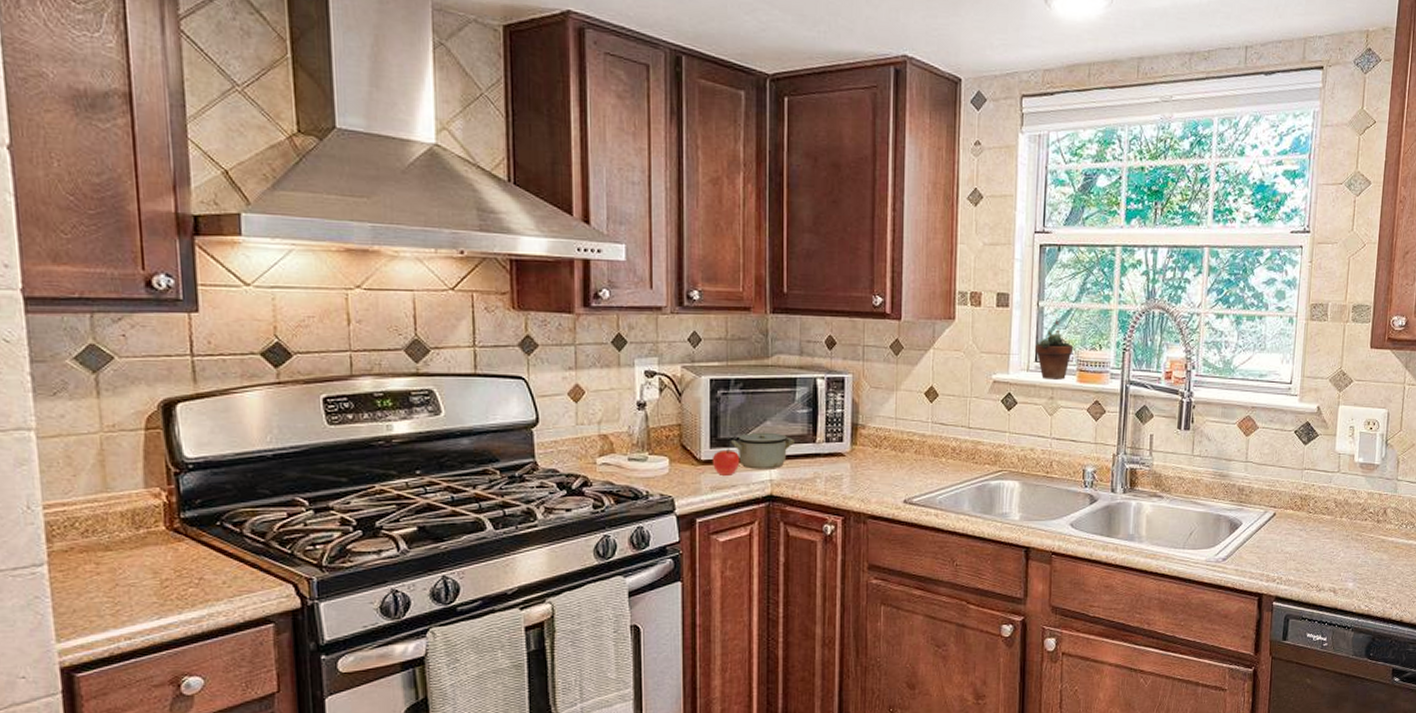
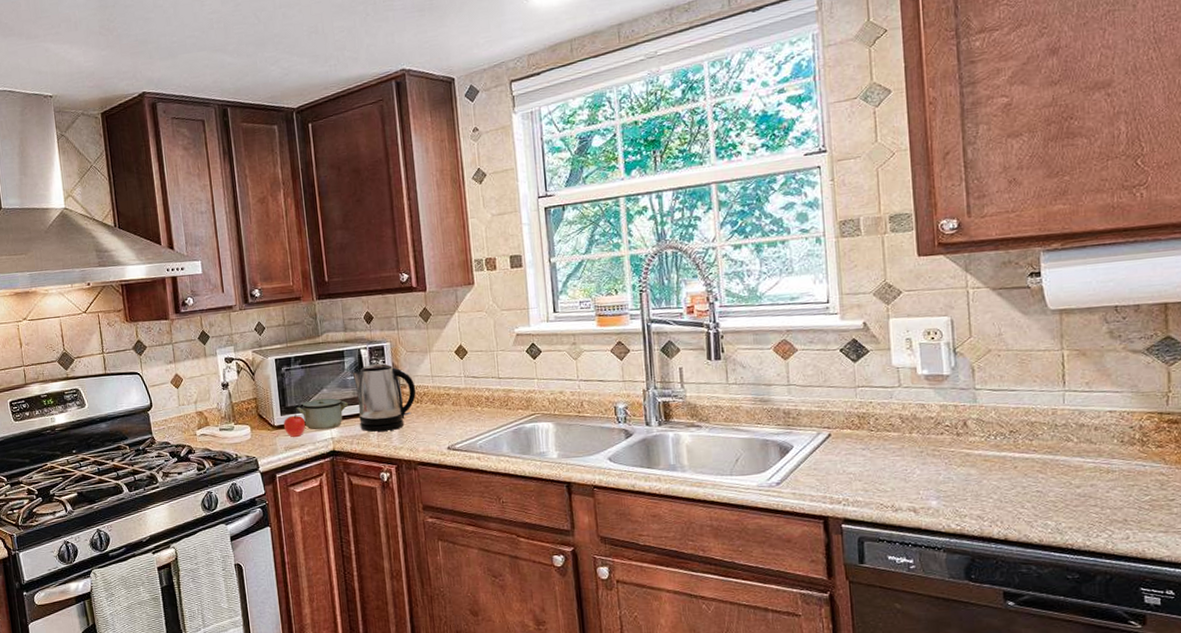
kettle: none [803,398,876,476] -> present [352,363,417,432]
succulent plant: present [1035,318,1074,381] -> none [552,271,590,328]

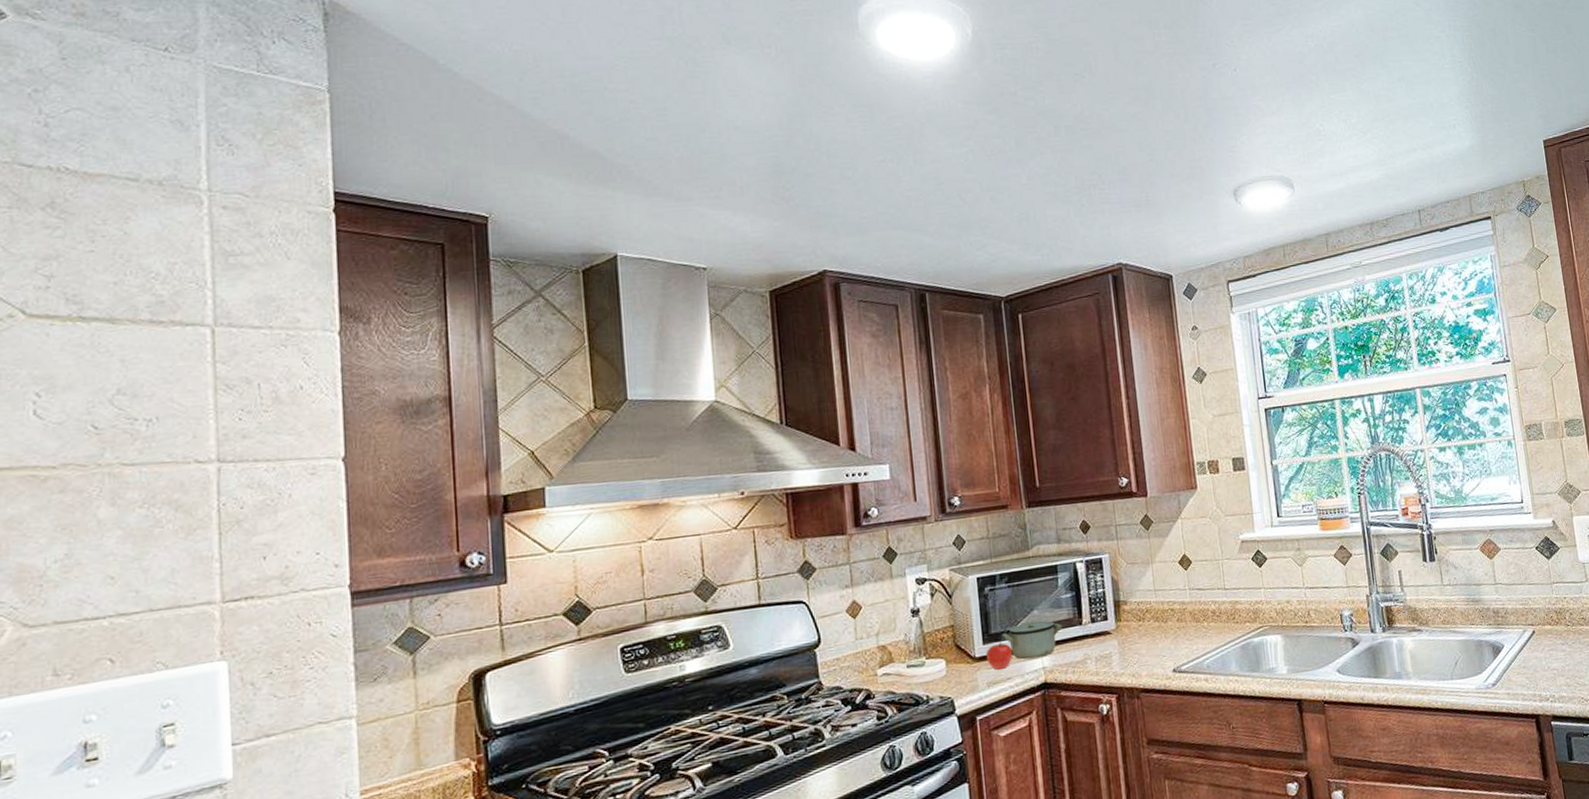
kettle: present [352,363,417,432] -> none [1066,578,1138,658]

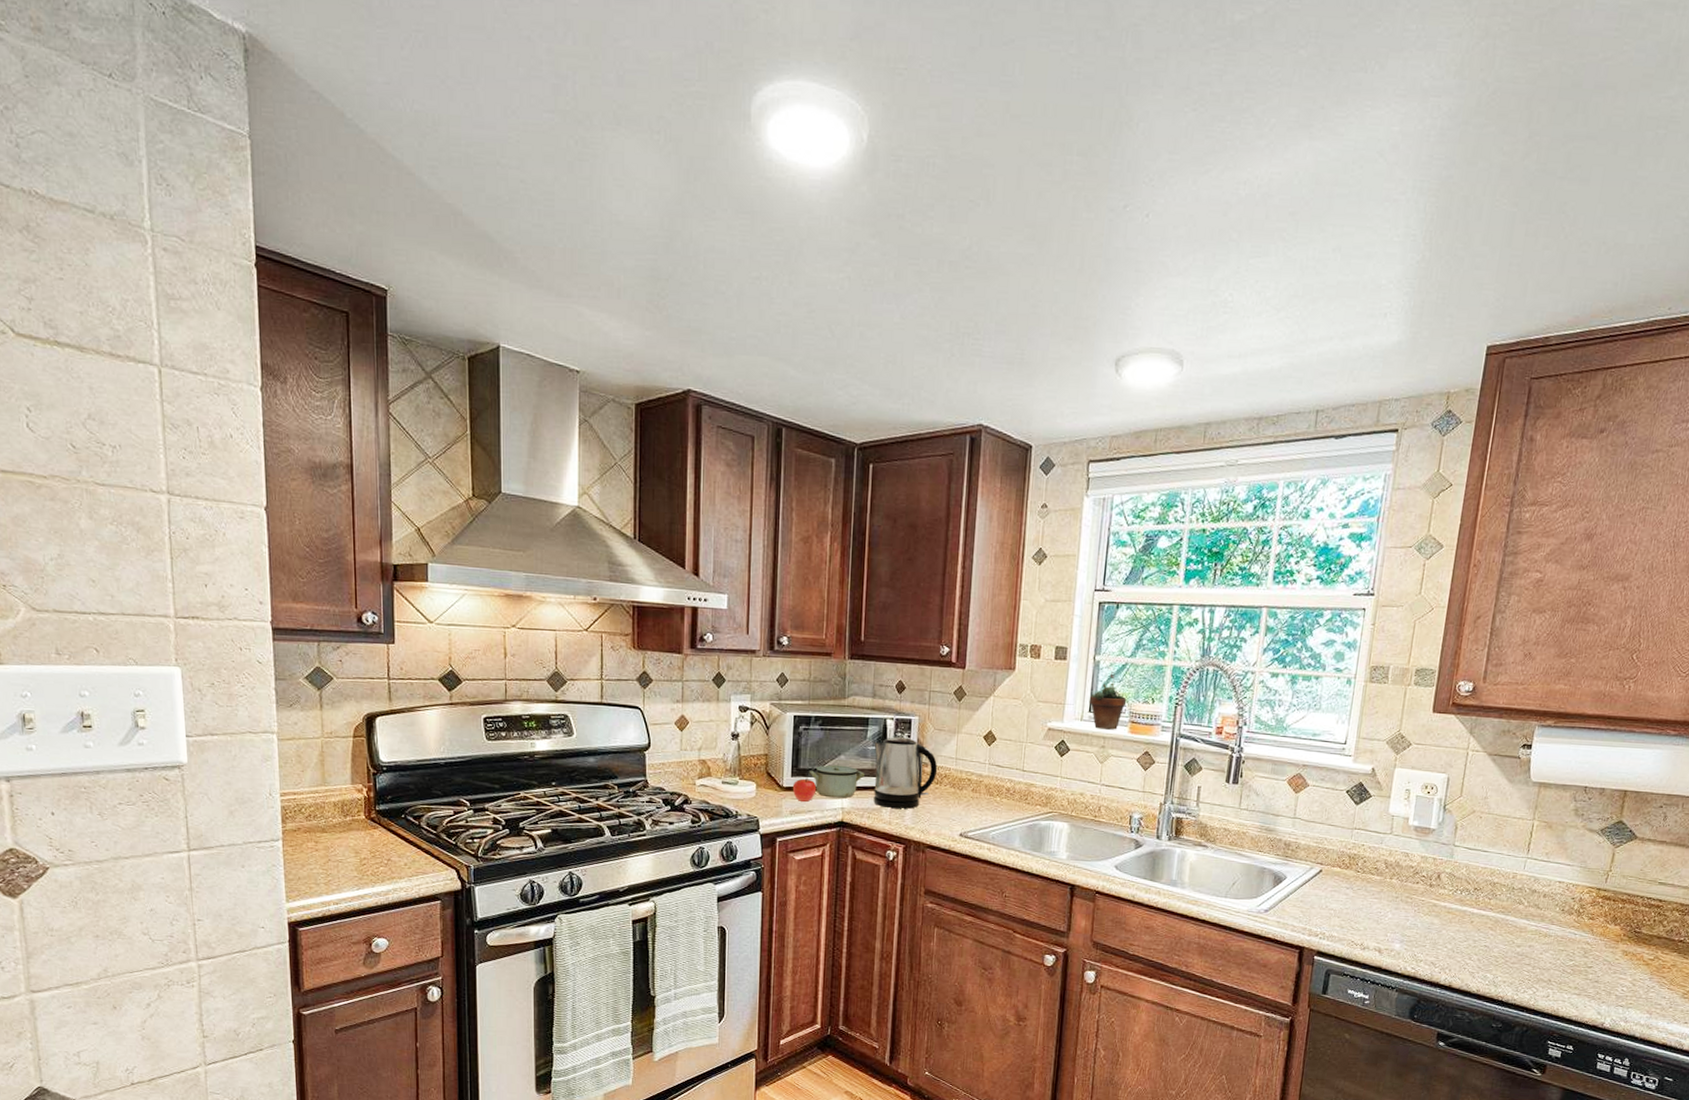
kettle: none [1066,578,1138,658] -> present [873,737,938,809]
succulent plant: none [1275,473,1312,533] -> present [1090,672,1127,731]

